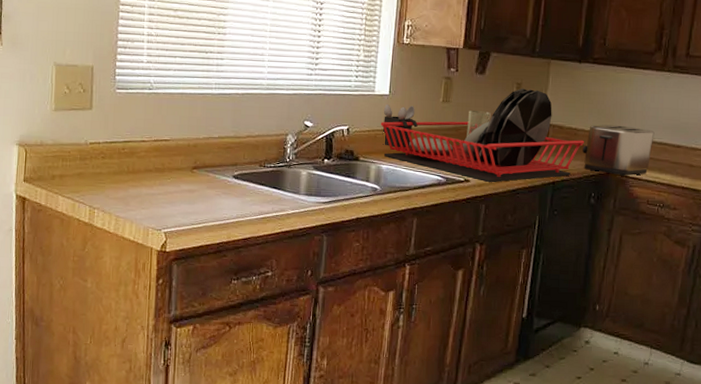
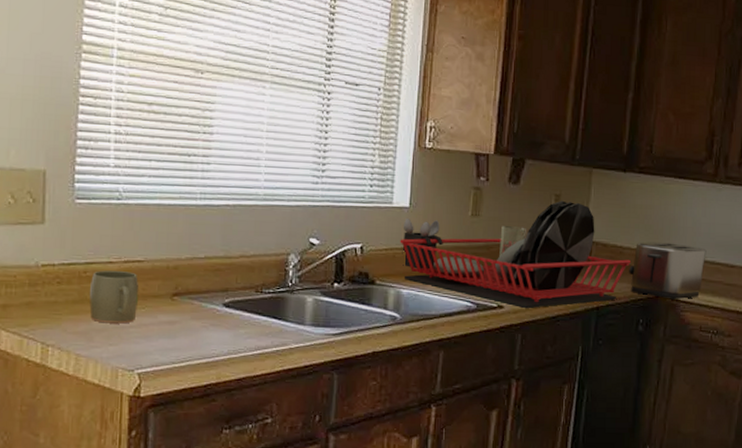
mug: none [127,147,166,192] -> present [89,270,139,324]

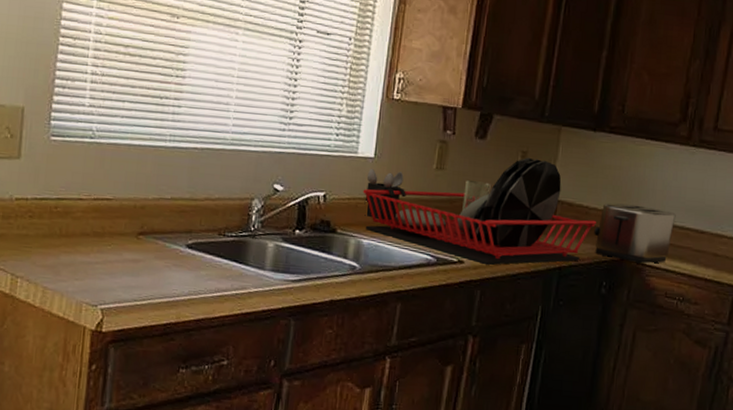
mug: present [89,270,139,324] -> none [58,206,107,260]

